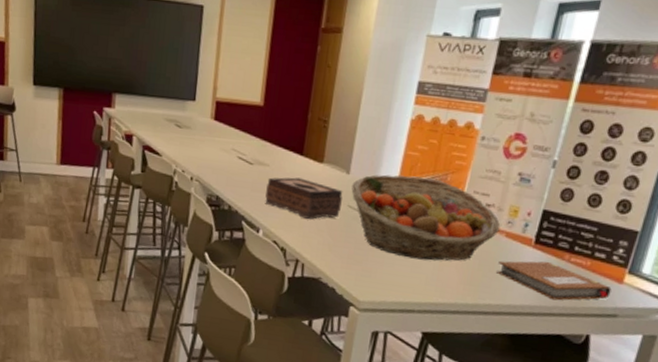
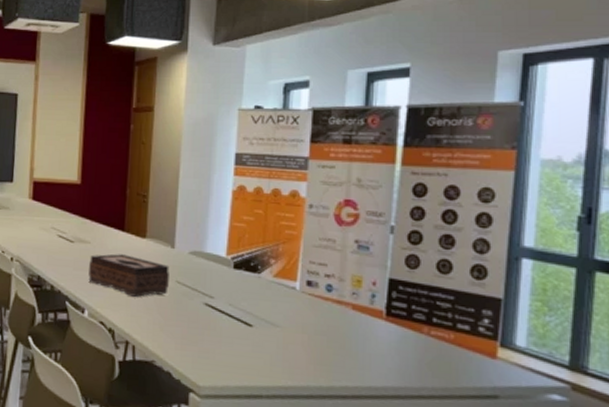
fruit basket: present [351,174,500,261] -> none [178,247,345,338]
notebook: present [496,261,612,301] -> none [349,335,485,380]

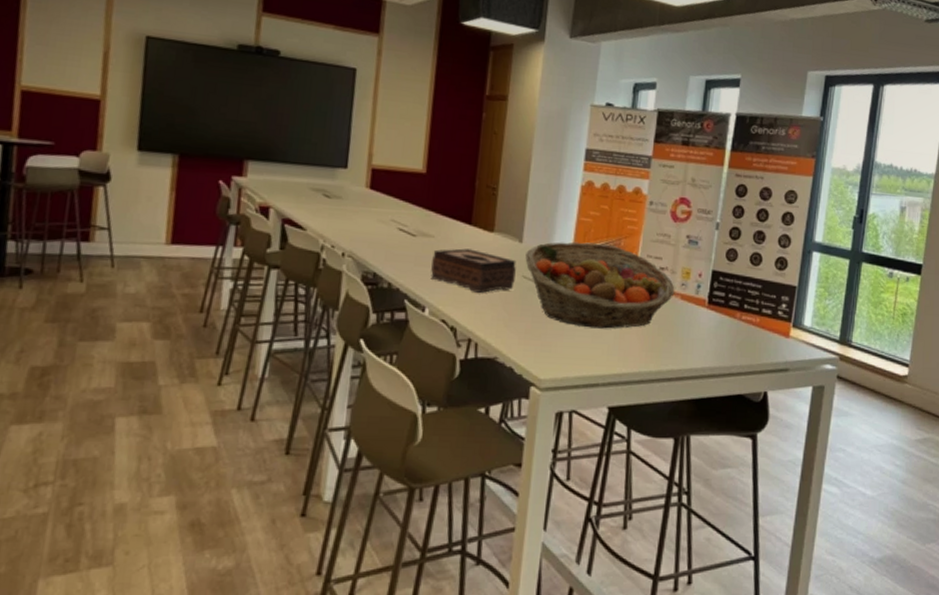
fruit basket: none [178,247,345,338] -> present [525,241,675,329]

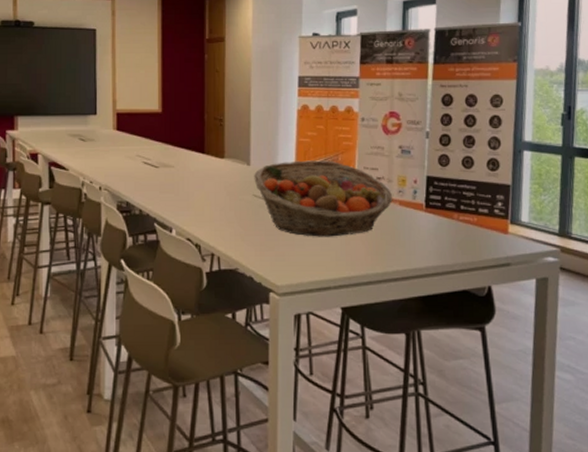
tissue box: present [430,248,517,293] -> none [174,175,247,212]

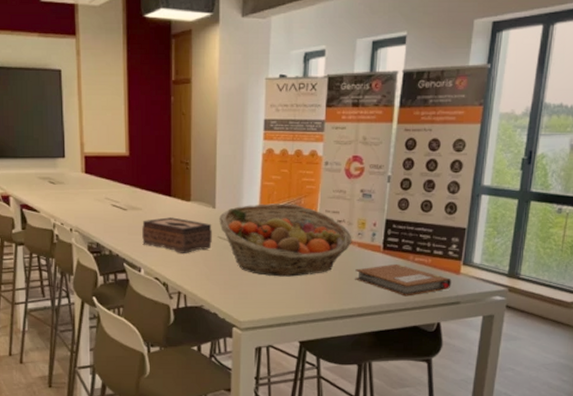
tissue box: none [174,175,247,212] -> present [142,217,212,253]
notebook: none [398,222,500,258] -> present [355,263,452,297]

